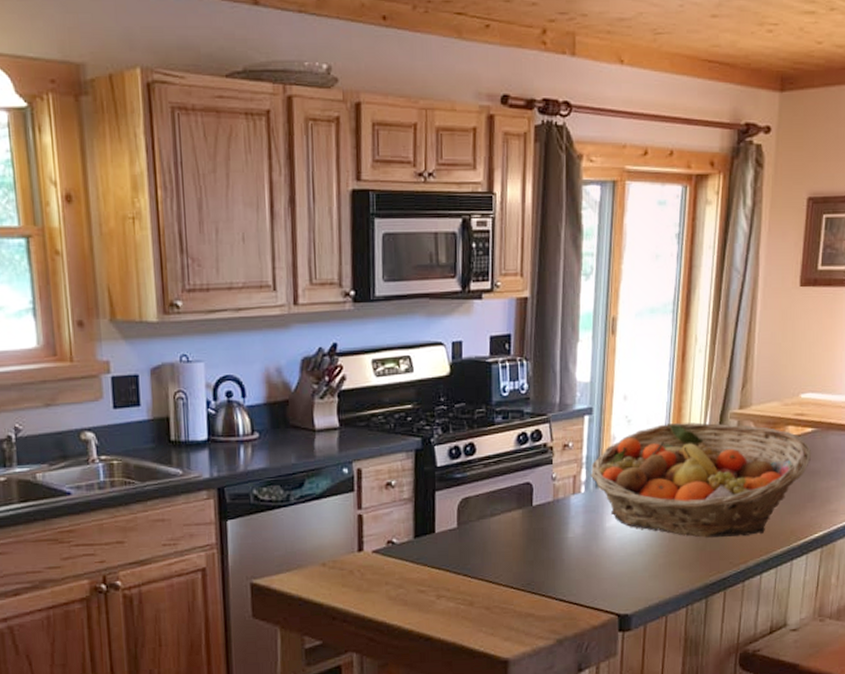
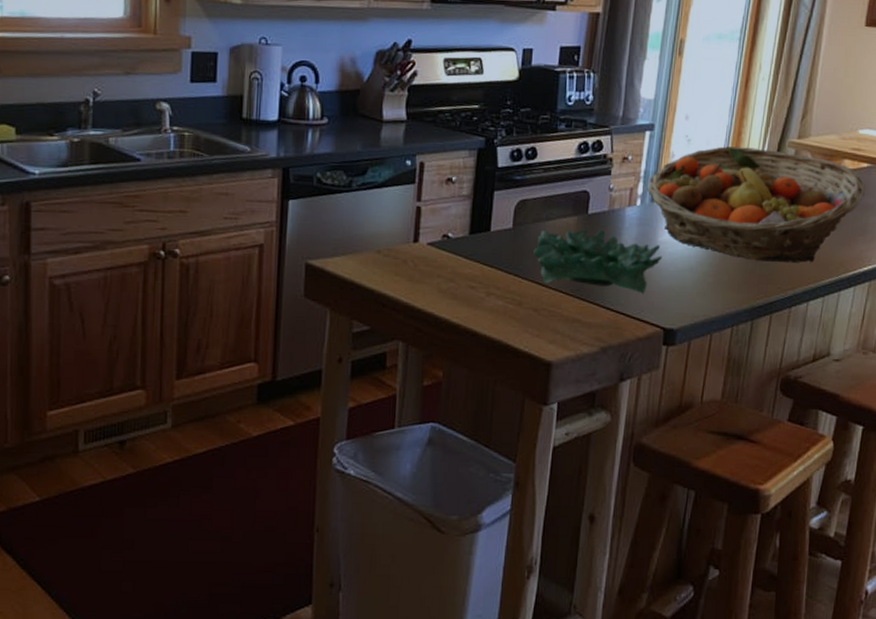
decorative bowl: none [480,521,612,582] -> present [533,229,663,294]

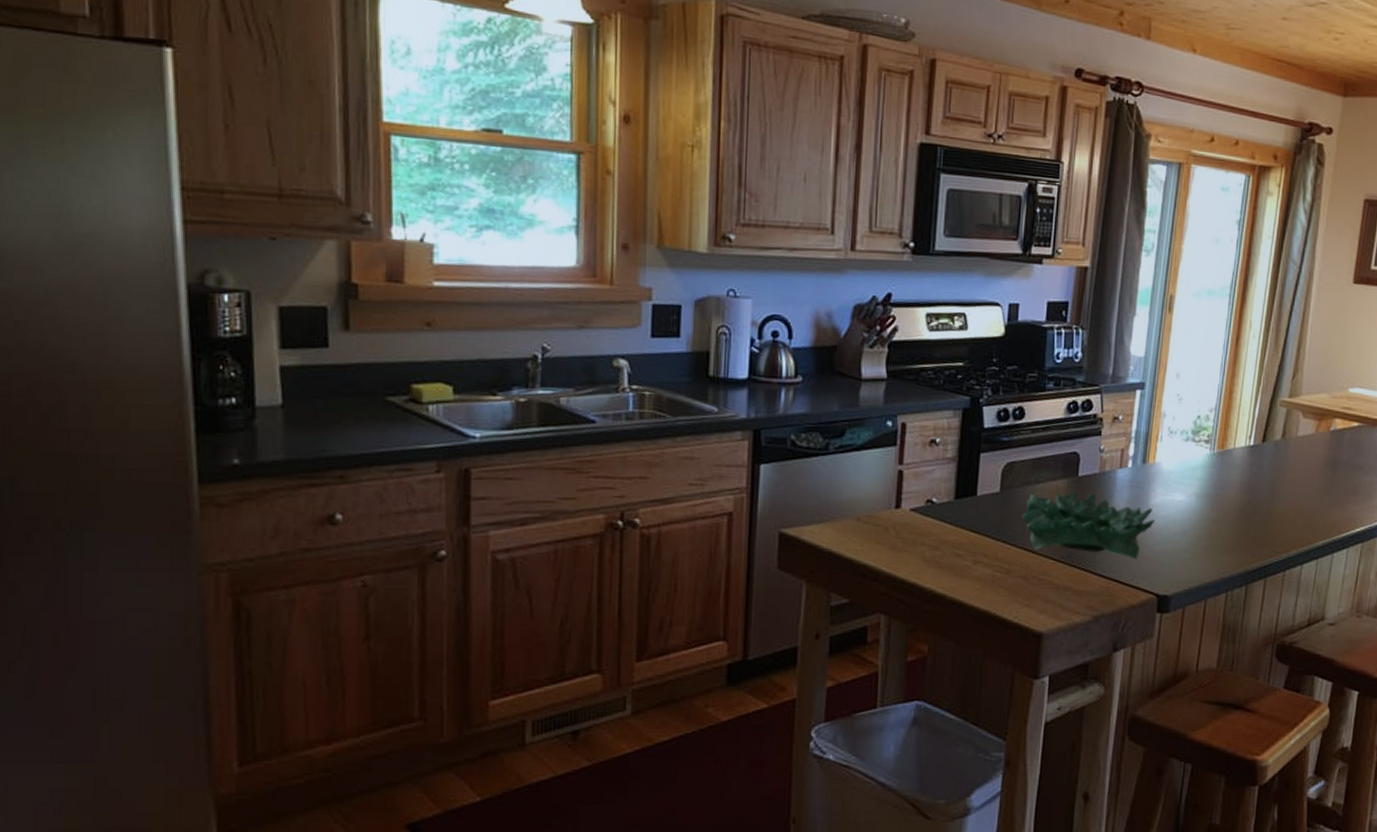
fruit basket: present [646,146,866,263] -> none [1138,405,1356,525]

